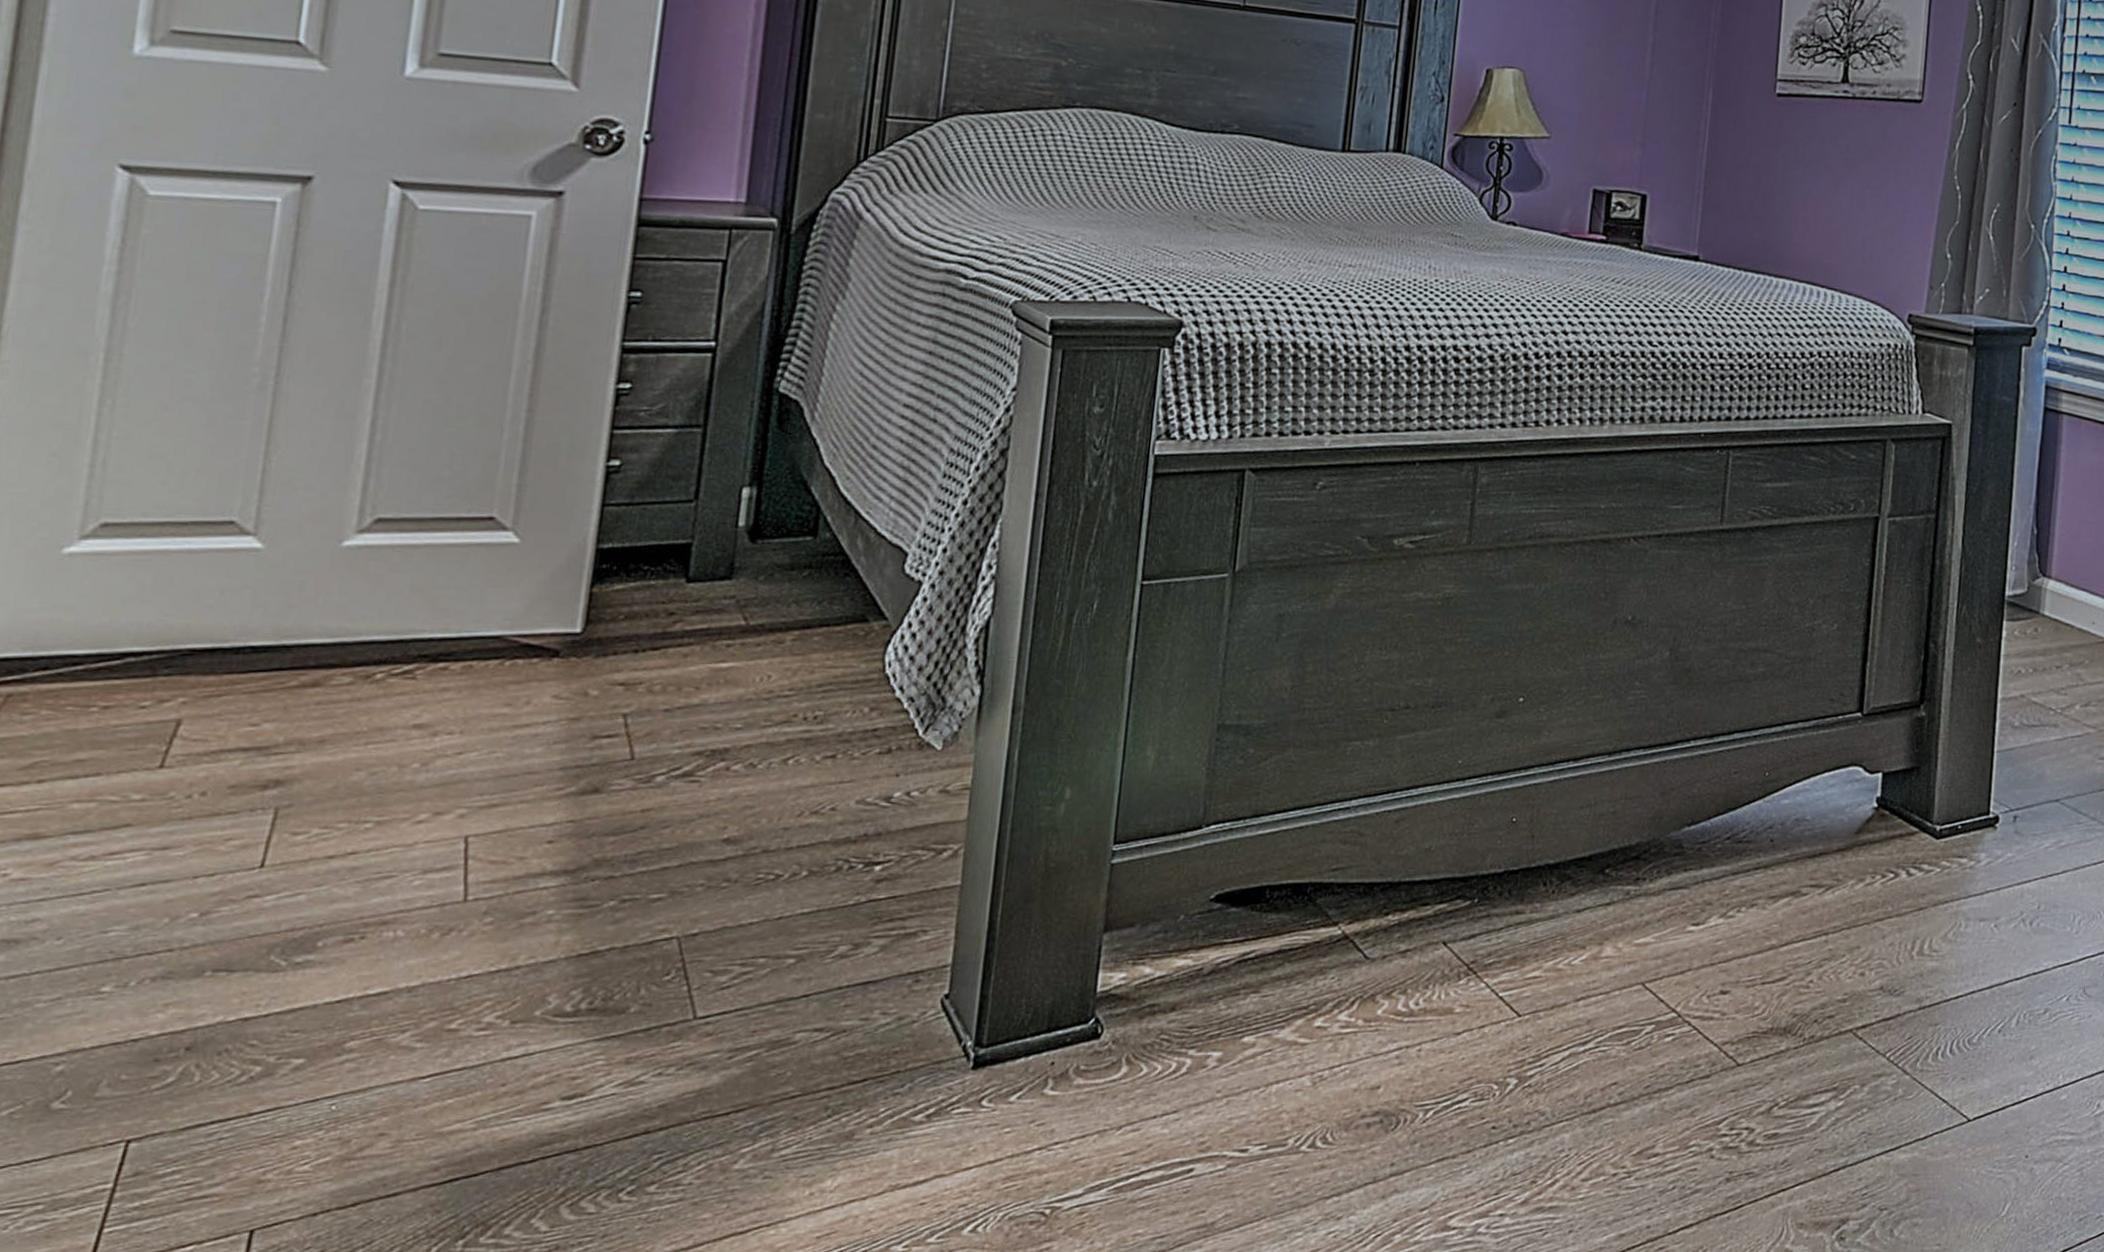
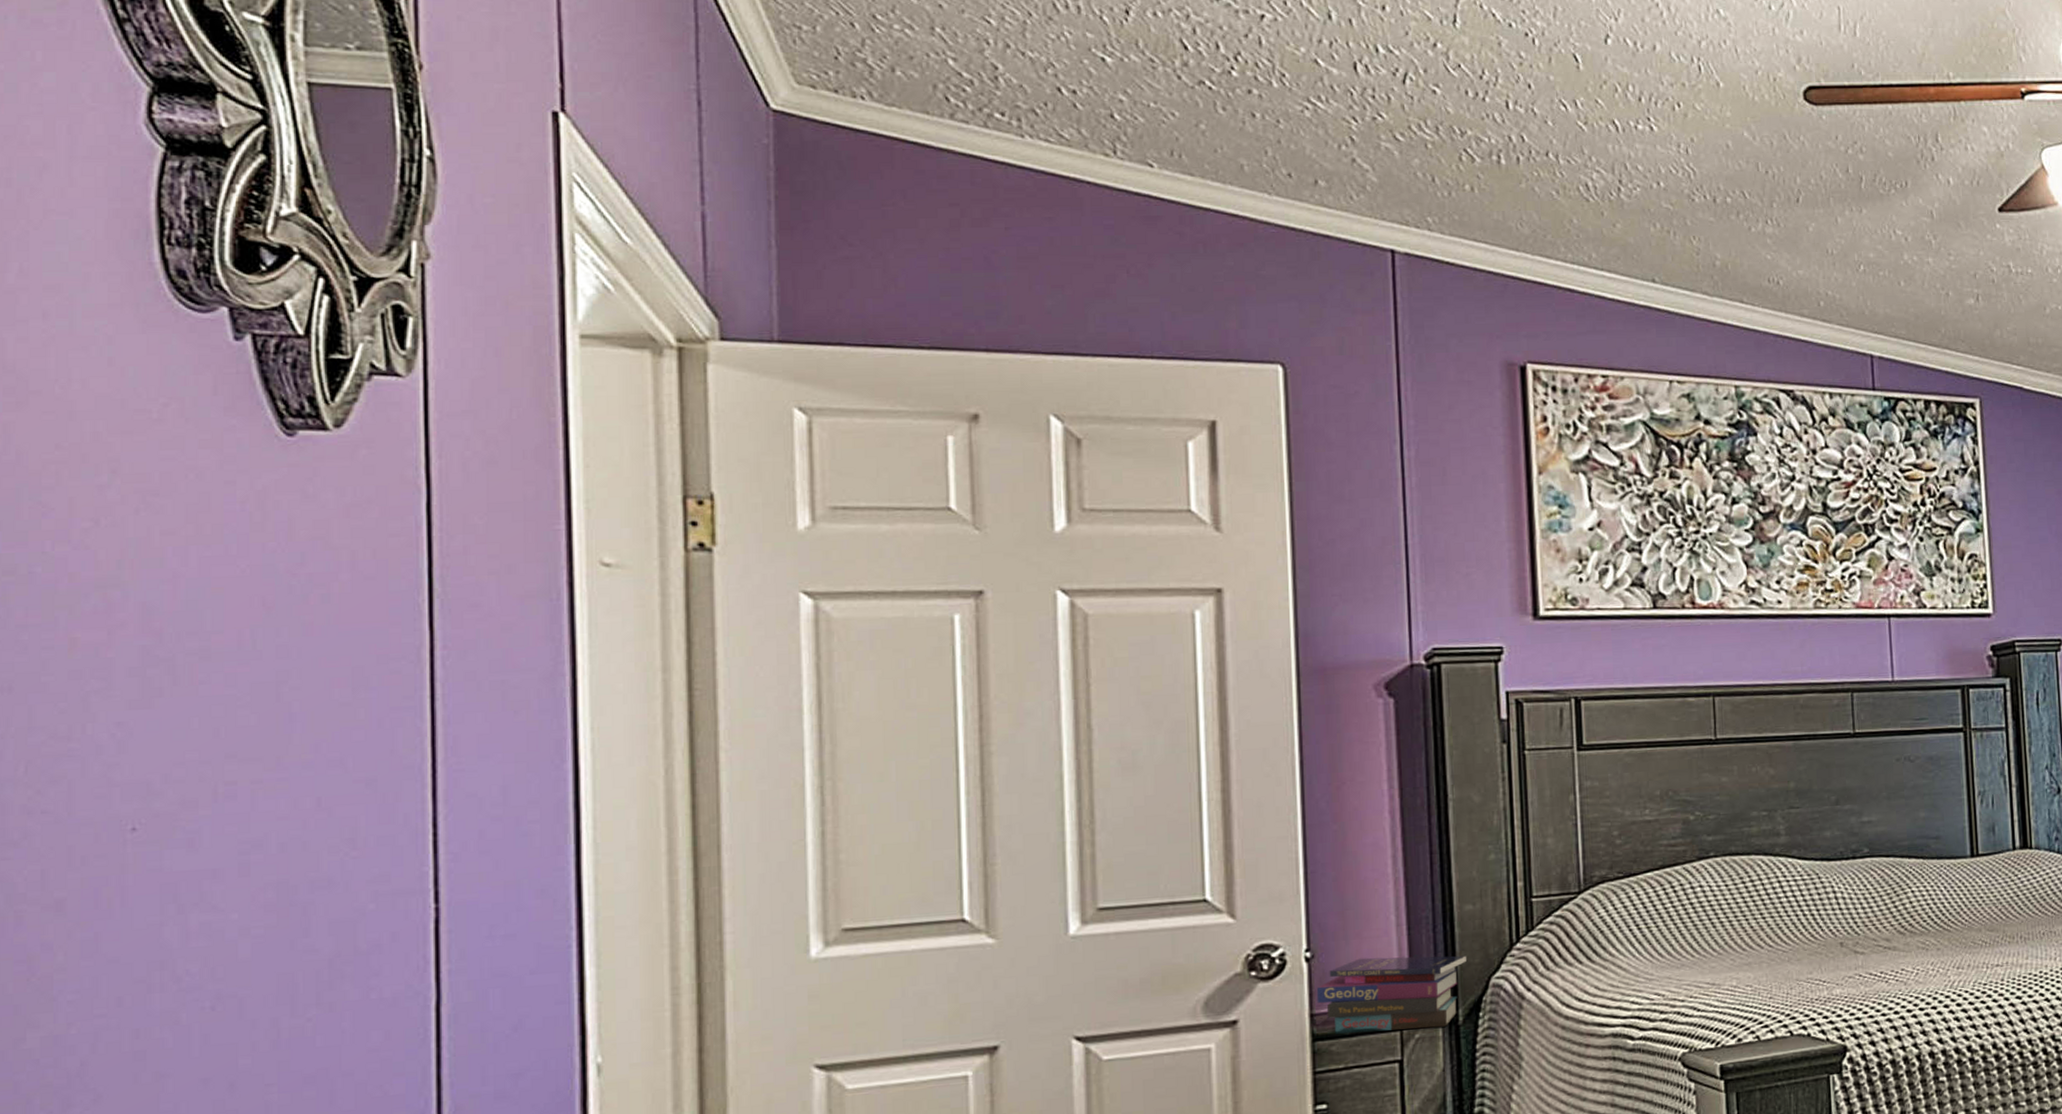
books: none [648,149,810,234] -> present [1316,955,1466,1034]

